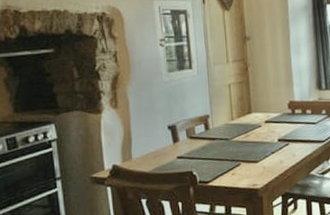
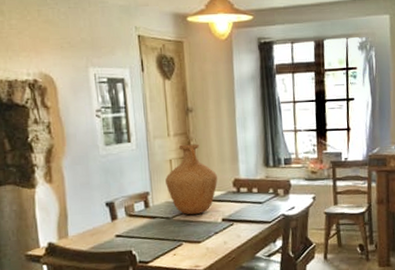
vase: none [225,69,274,136] -> present [165,143,218,215]

